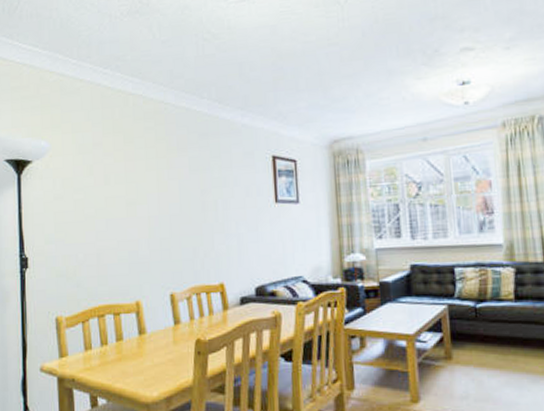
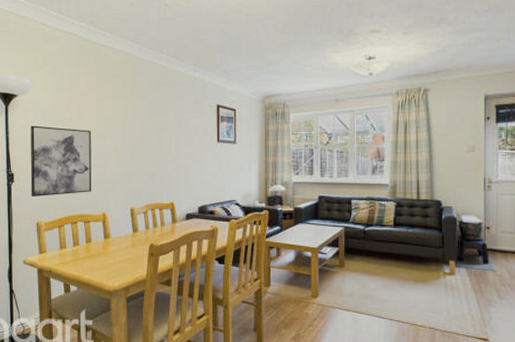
wall art: none [47,196,122,286] -> present [30,125,92,198]

